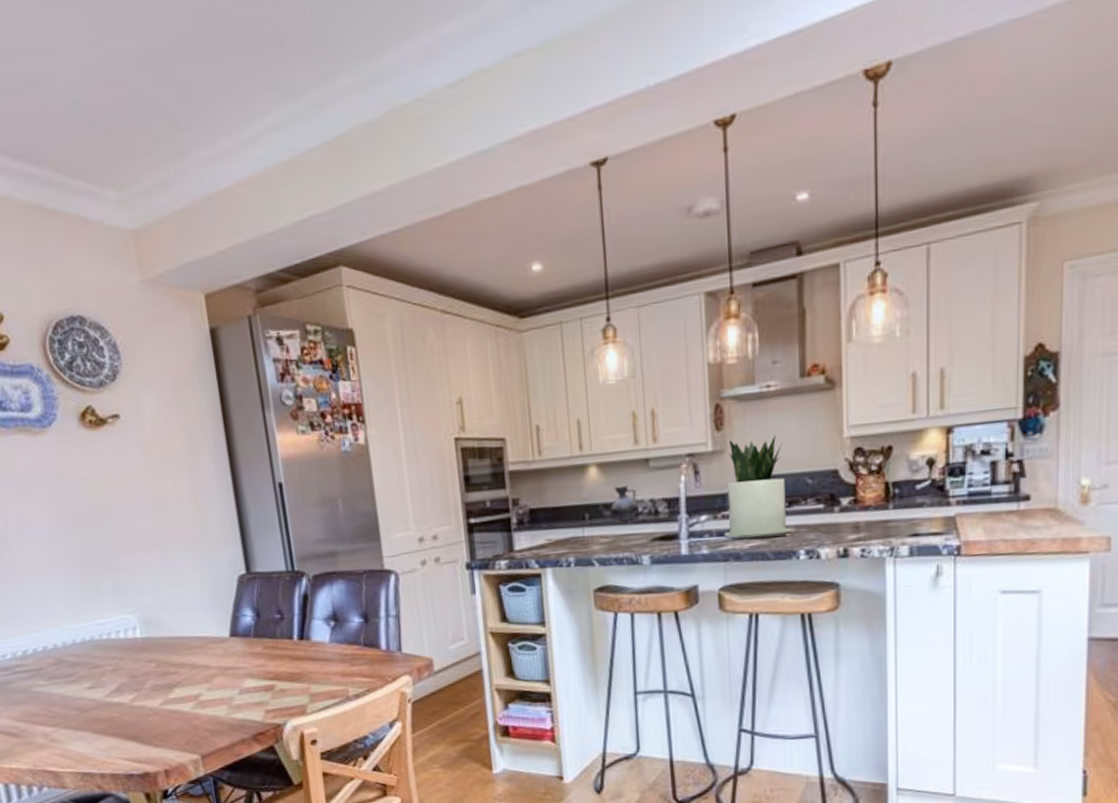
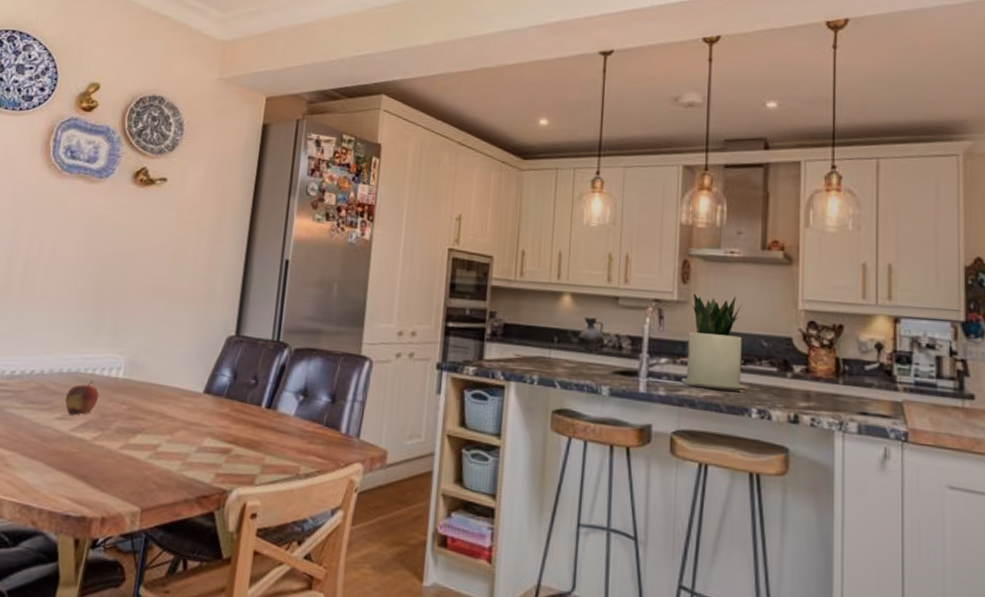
fruit: none [88,645,124,683] -> present [65,380,99,416]

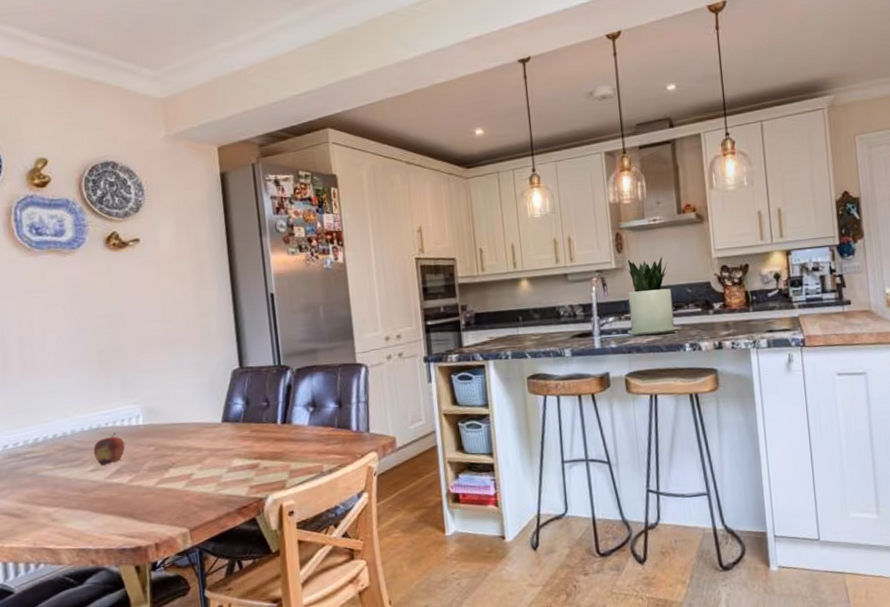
ceramic jug: present [578,316,604,351] -> none [539,293,561,323]

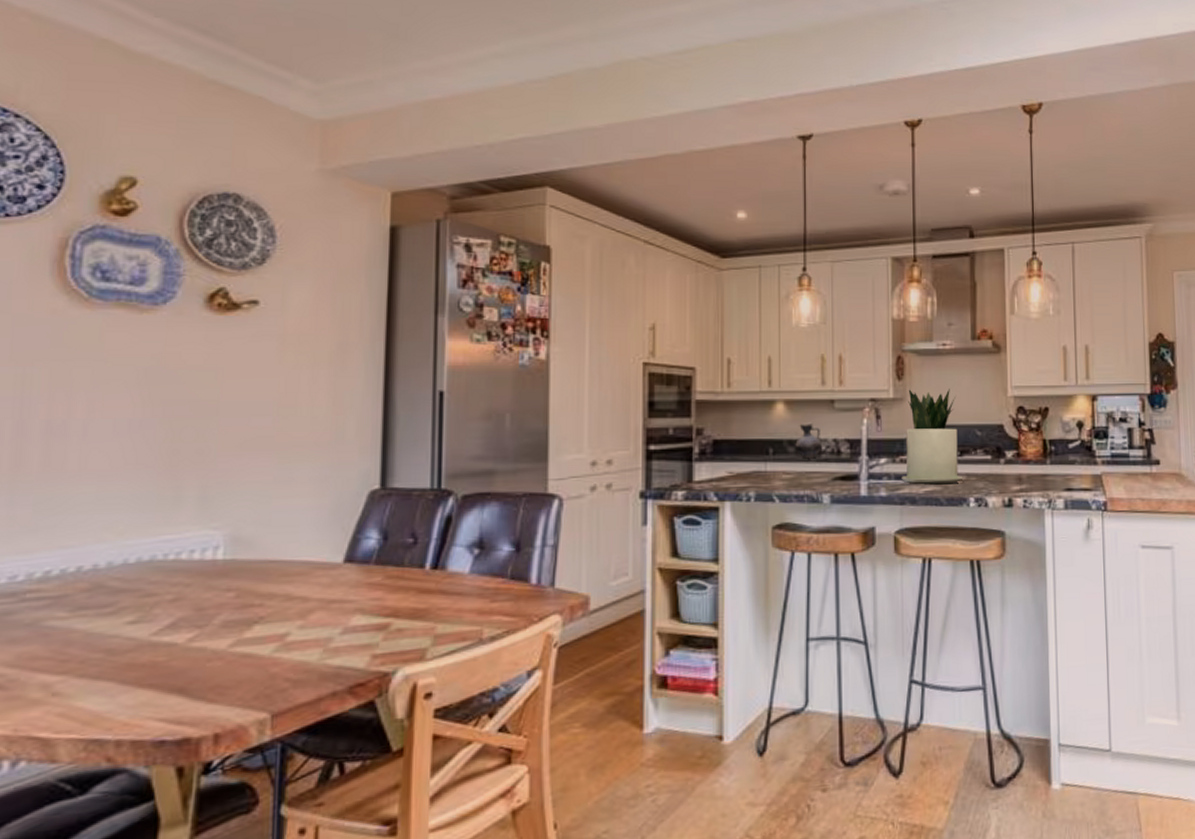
fruit: present [93,432,125,466] -> none [137,568,190,616]
ceramic jug: none [539,293,561,323] -> present [795,422,822,459]

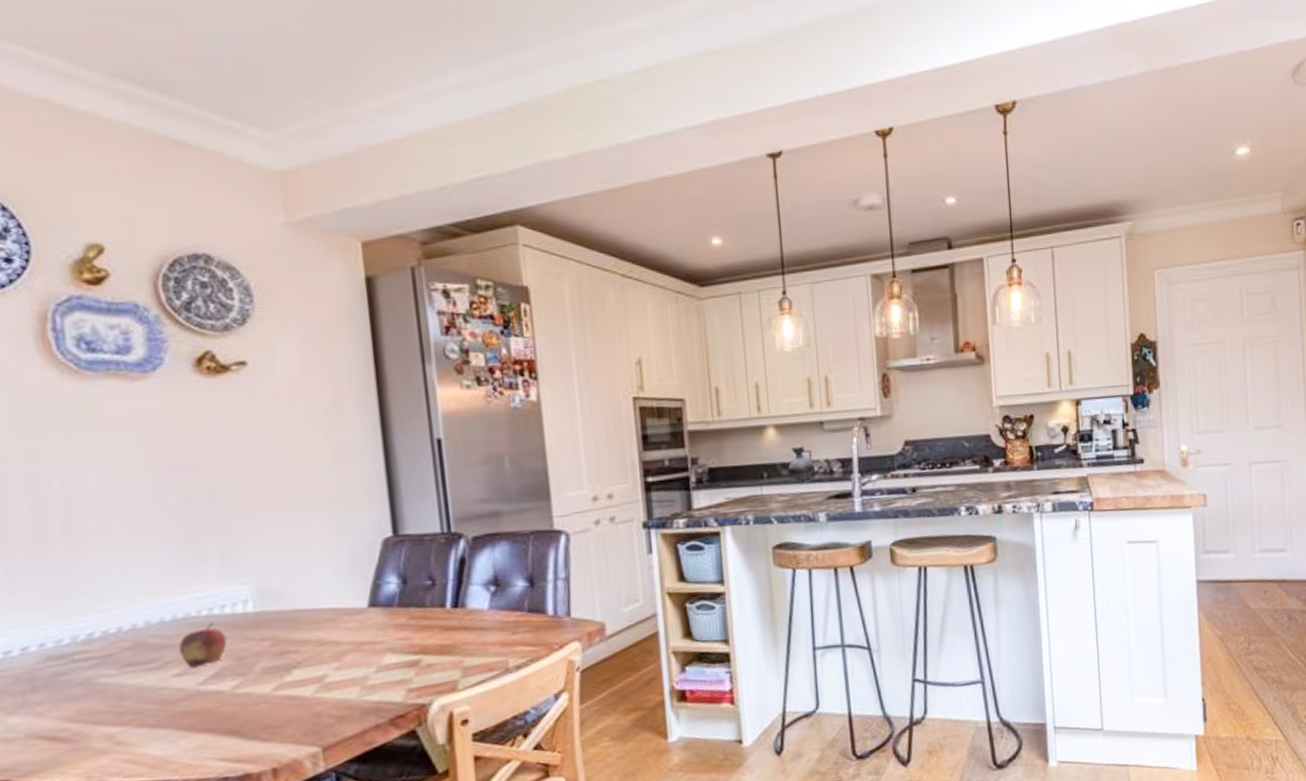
fruit: none [137,568,190,616] -> present [178,622,227,668]
planter: present [901,389,964,485] -> none [893,403,954,498]

